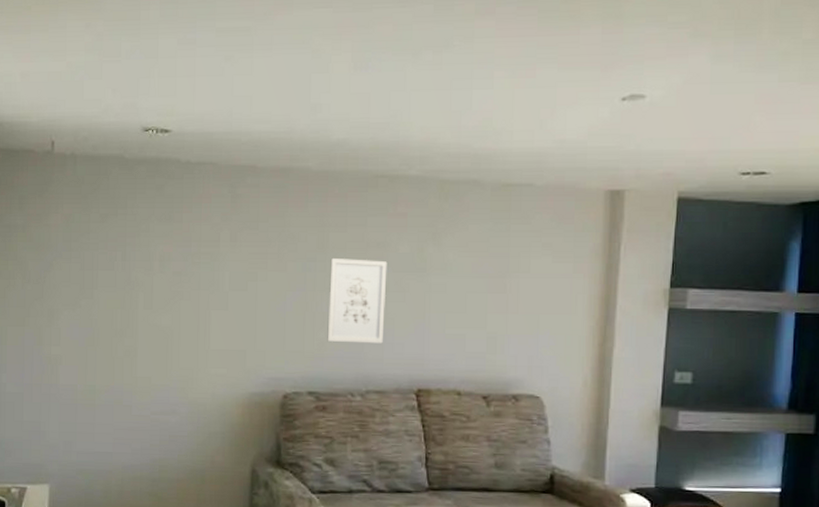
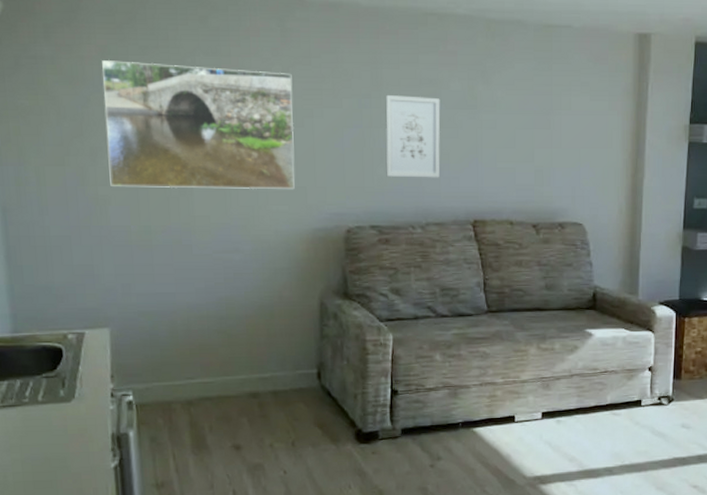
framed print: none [63,228,239,353] -> present [102,60,295,190]

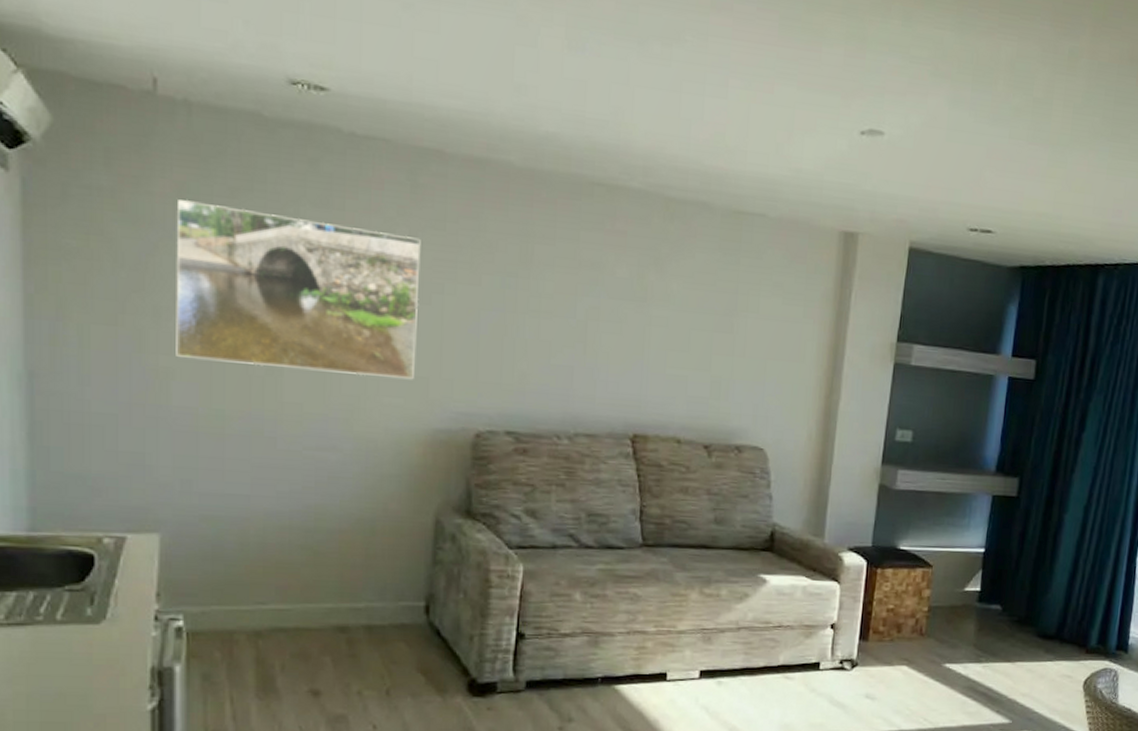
wall art: present [385,94,441,178] -> none [529,274,603,381]

